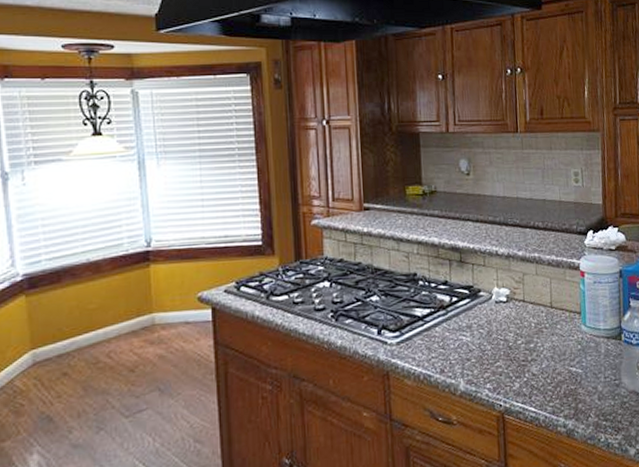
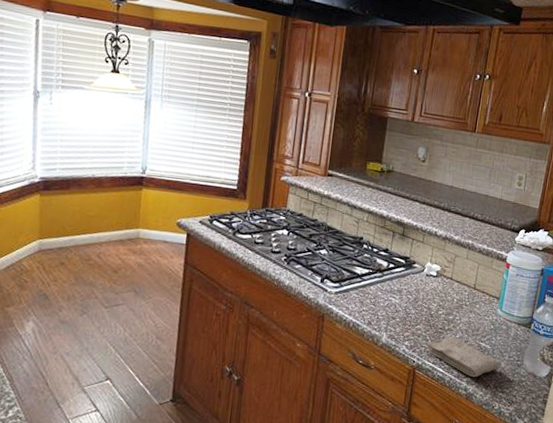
washcloth: none [511,366,596,411] -> present [426,335,499,378]

